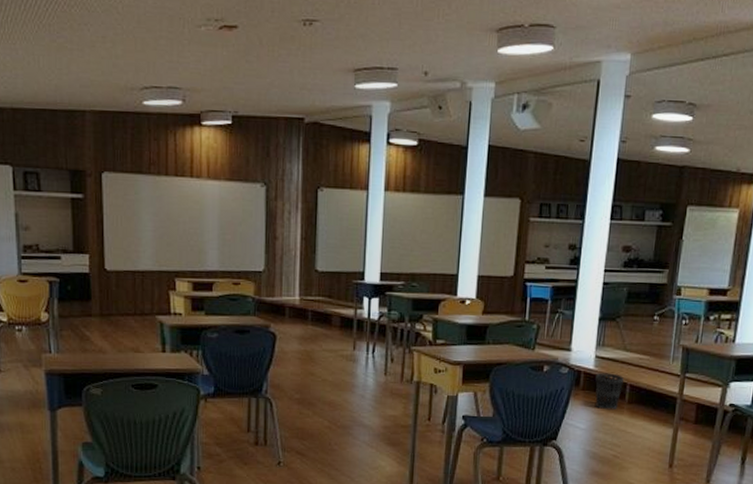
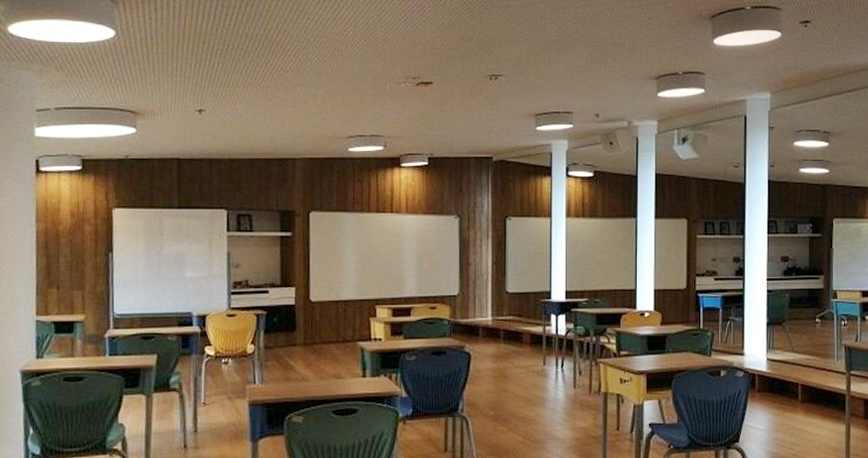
wastebasket: present [595,373,624,410] -> none [769,374,795,410]

